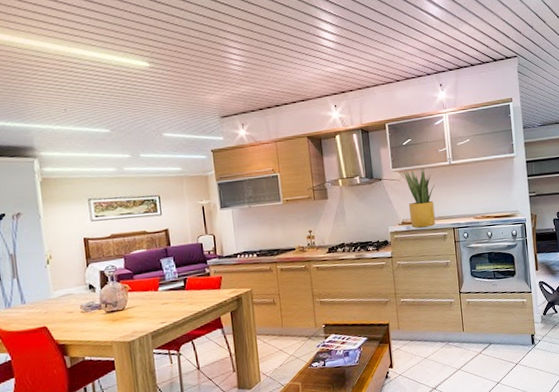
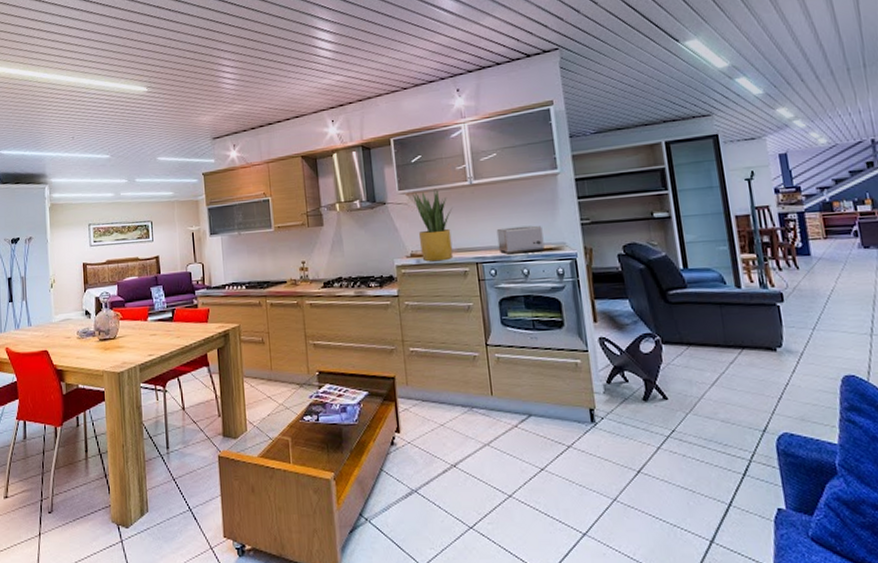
toaster: none [468,197,504,221] -> present [496,225,545,255]

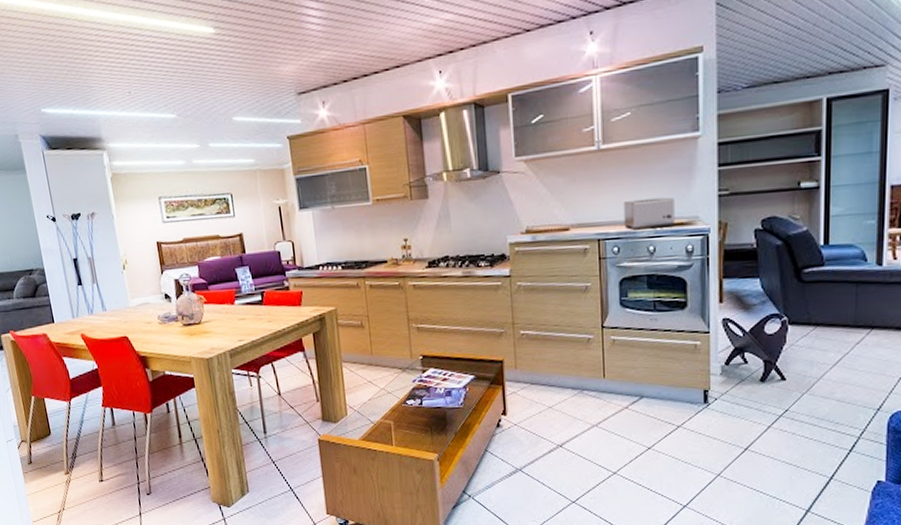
planter: present [412,189,454,262] -> none [531,155,576,239]

